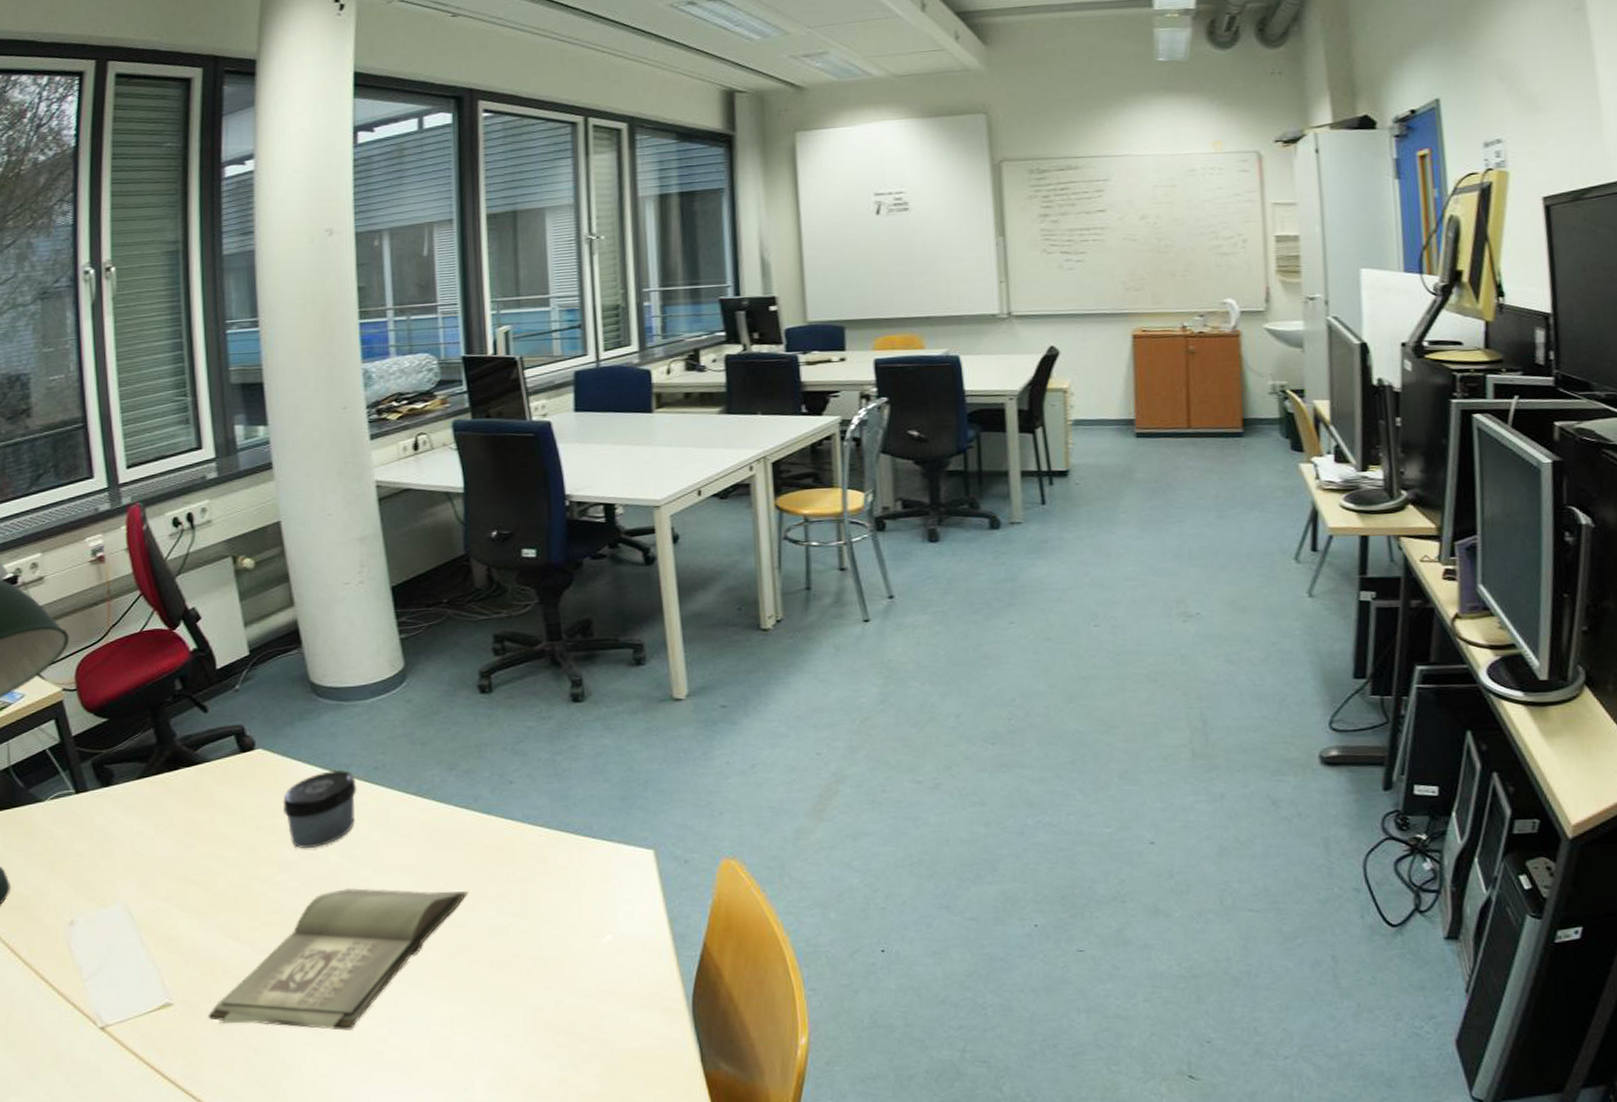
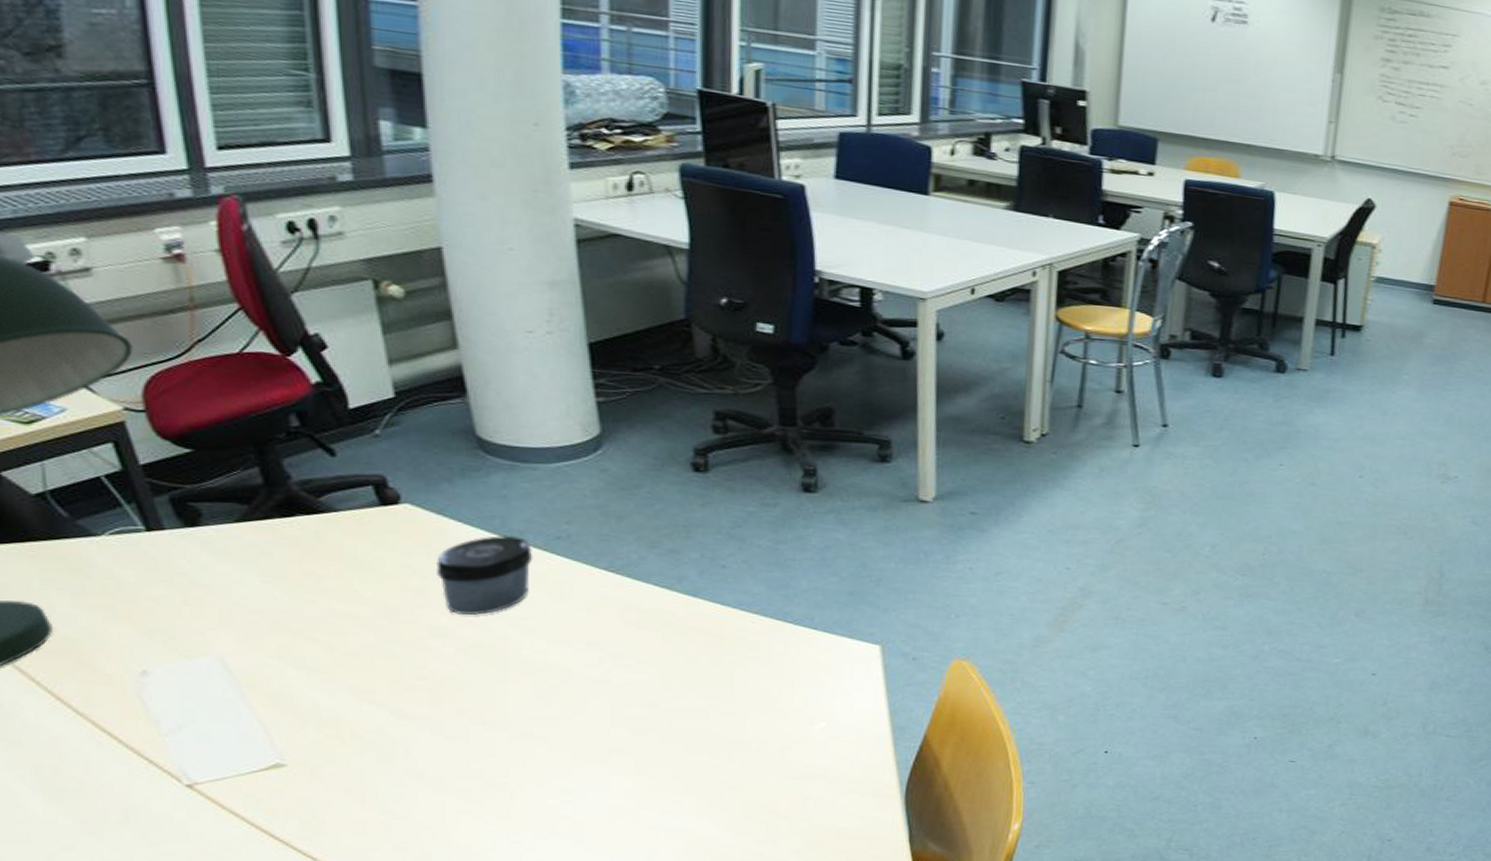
hardback book: present [208,887,468,1030] -> none [332,658,664,799]

